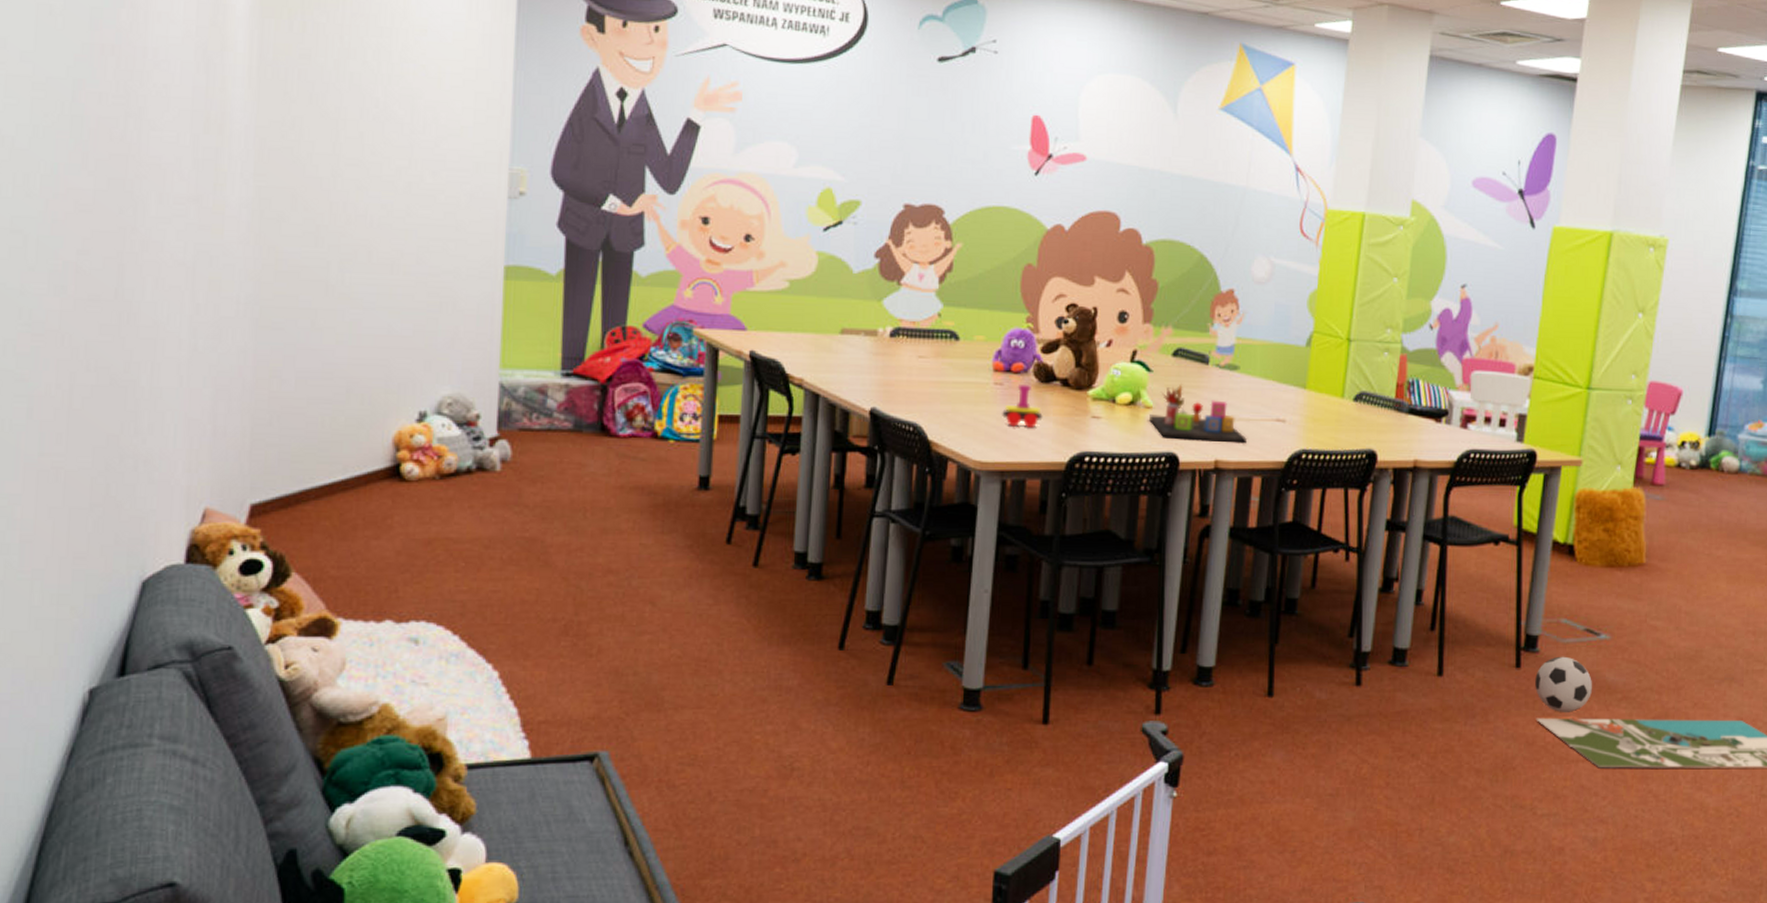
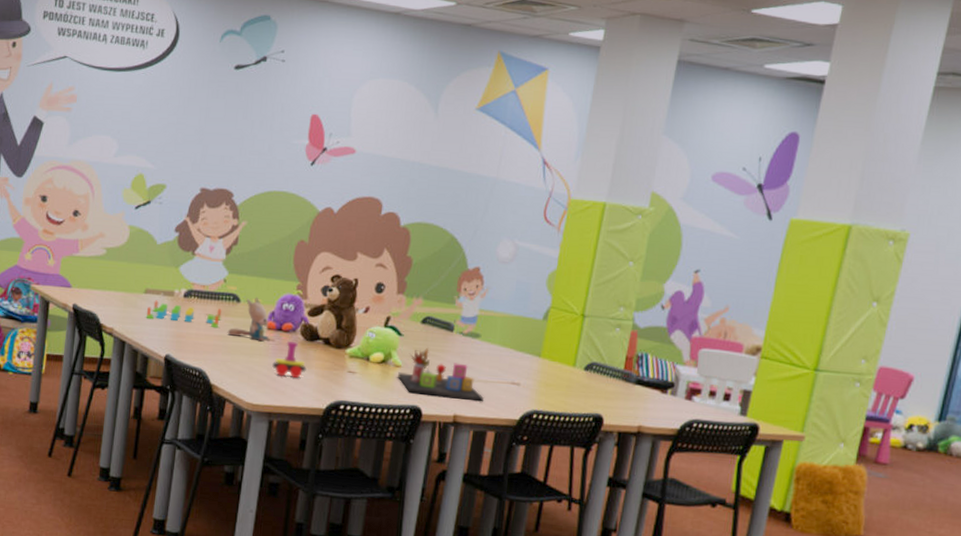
building blocks: none [845,342,938,373] -> present [146,300,222,329]
toy animal: none [945,333,998,386] -> present [227,297,270,342]

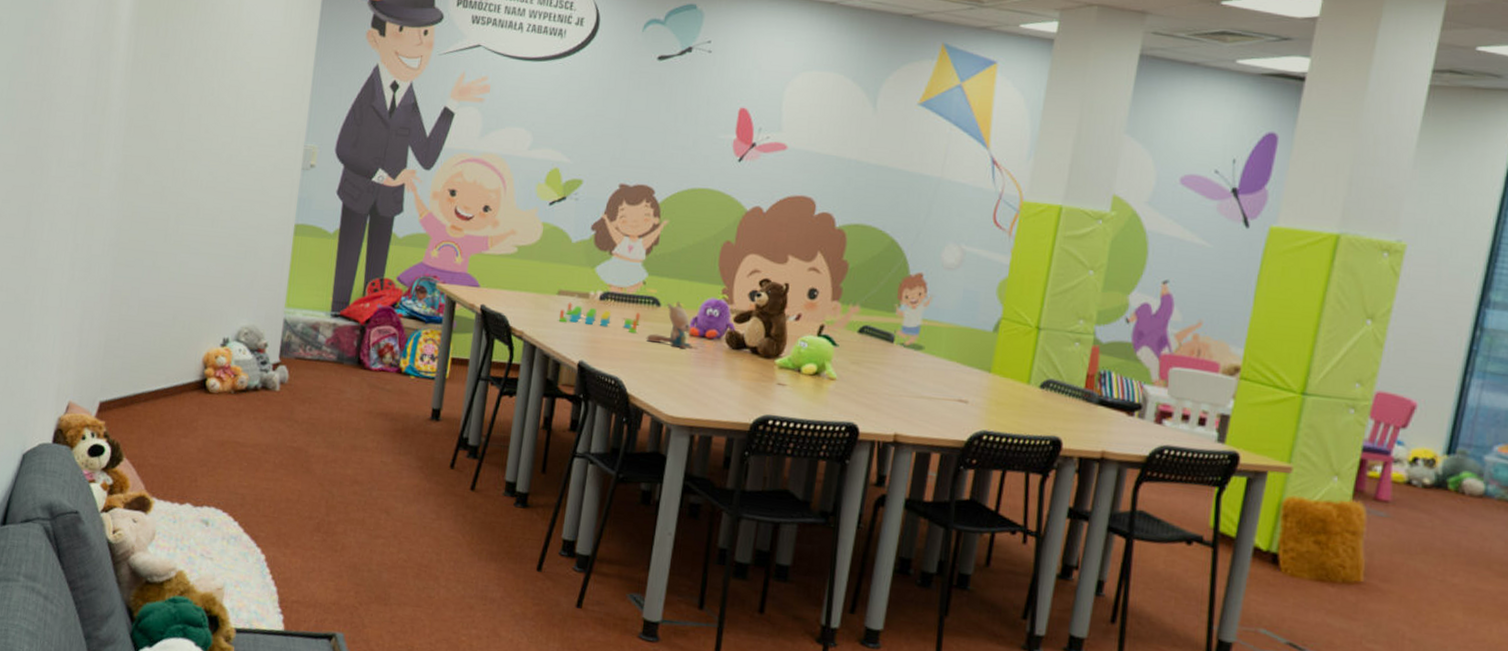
toy train: present [271,341,307,378] -> none [693,350,732,389]
toy block set: present [398,347,485,403] -> none [832,359,929,422]

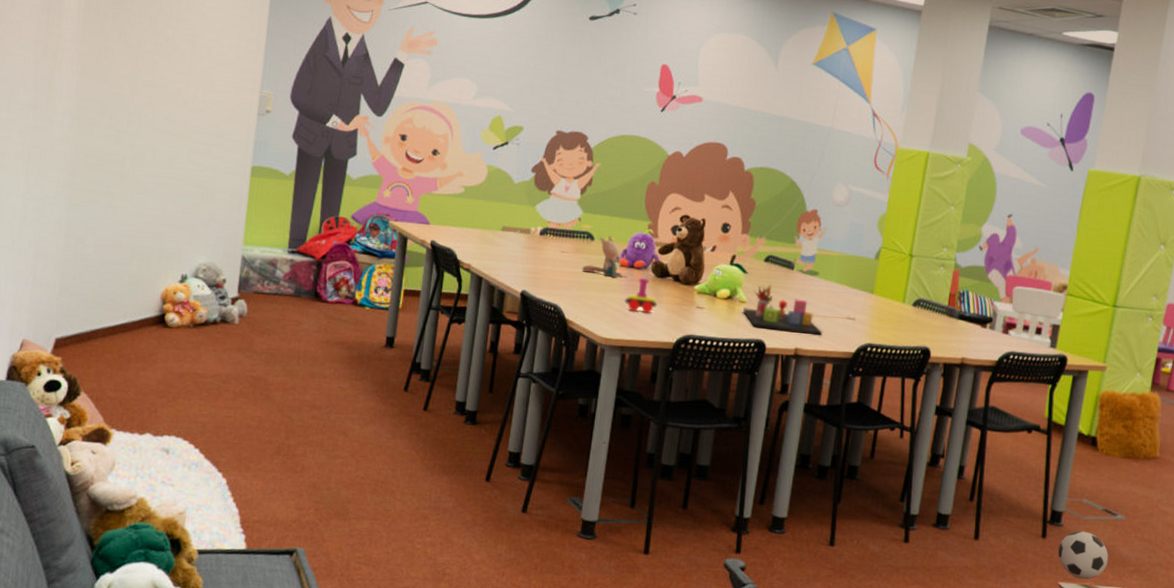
building blocks: present [559,302,641,334] -> none [503,237,577,265]
toy train: none [693,350,732,389] -> present [624,278,657,313]
toy block set: none [832,359,929,422] -> present [743,284,823,337]

